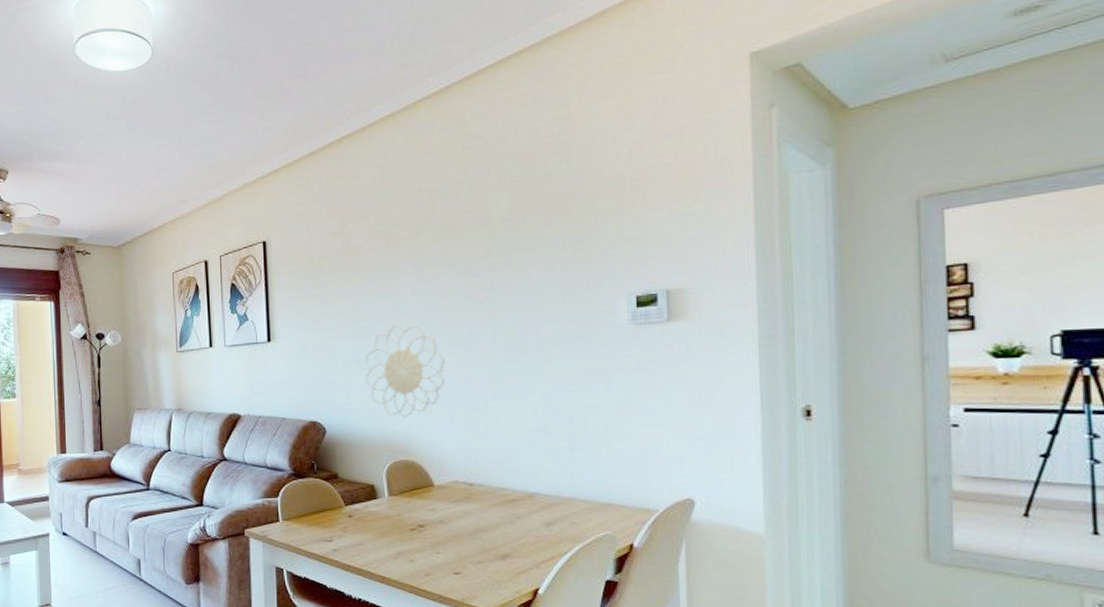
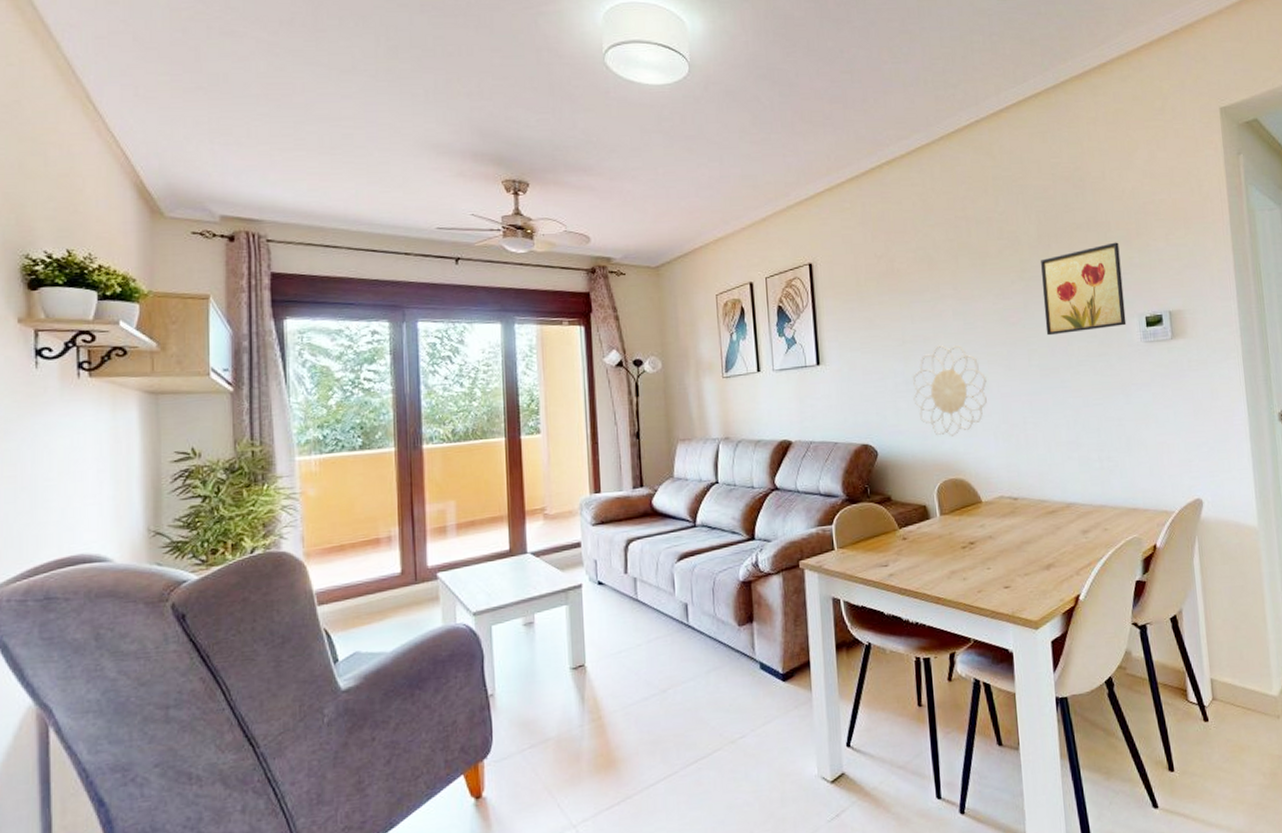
wall art: none [513,213,612,316] -> present [1041,242,1127,336]

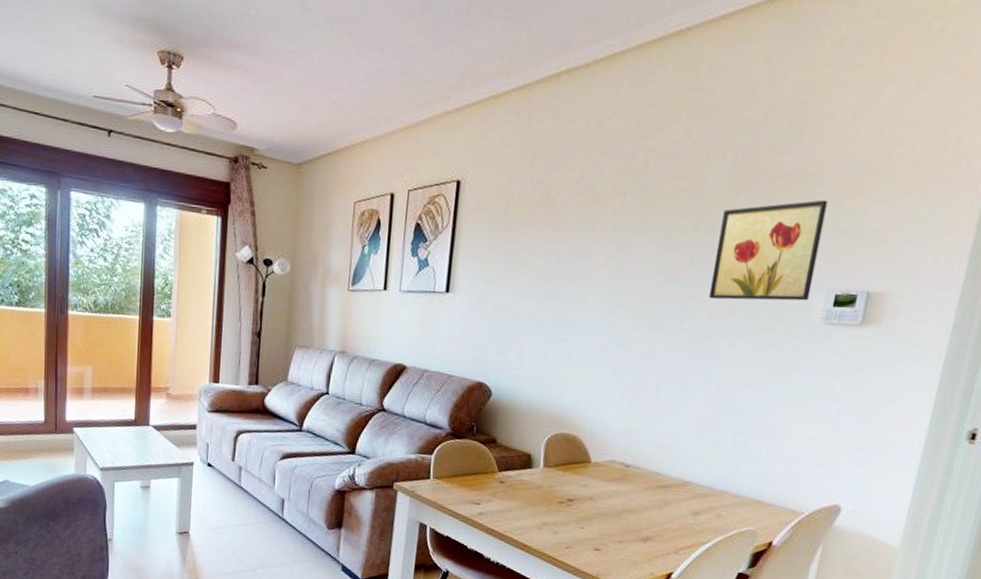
decorative wall piece: present [911,344,987,437] -> none [541,291,626,390]

